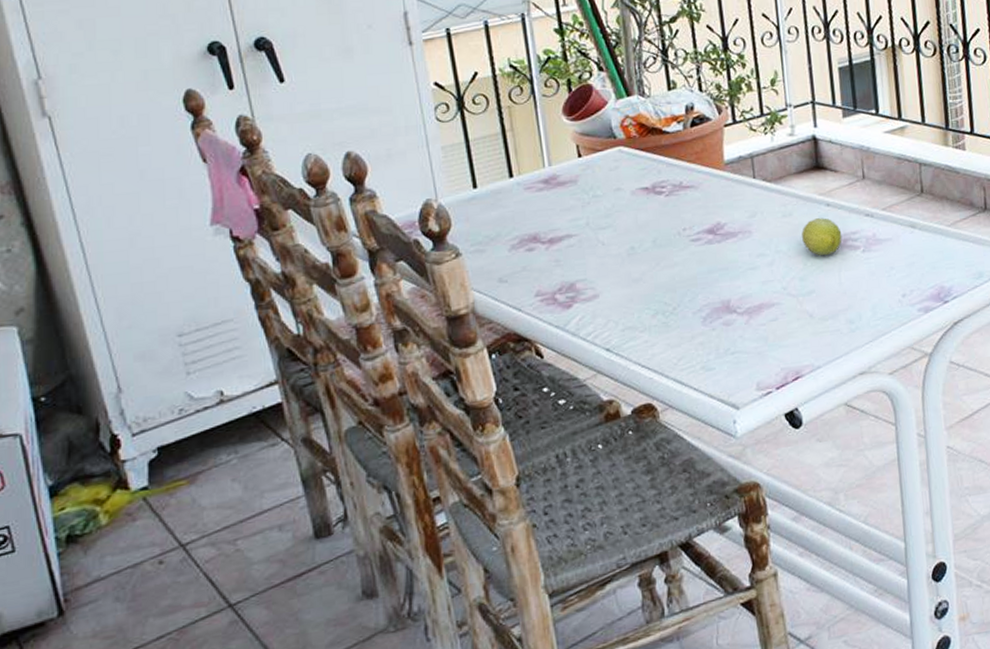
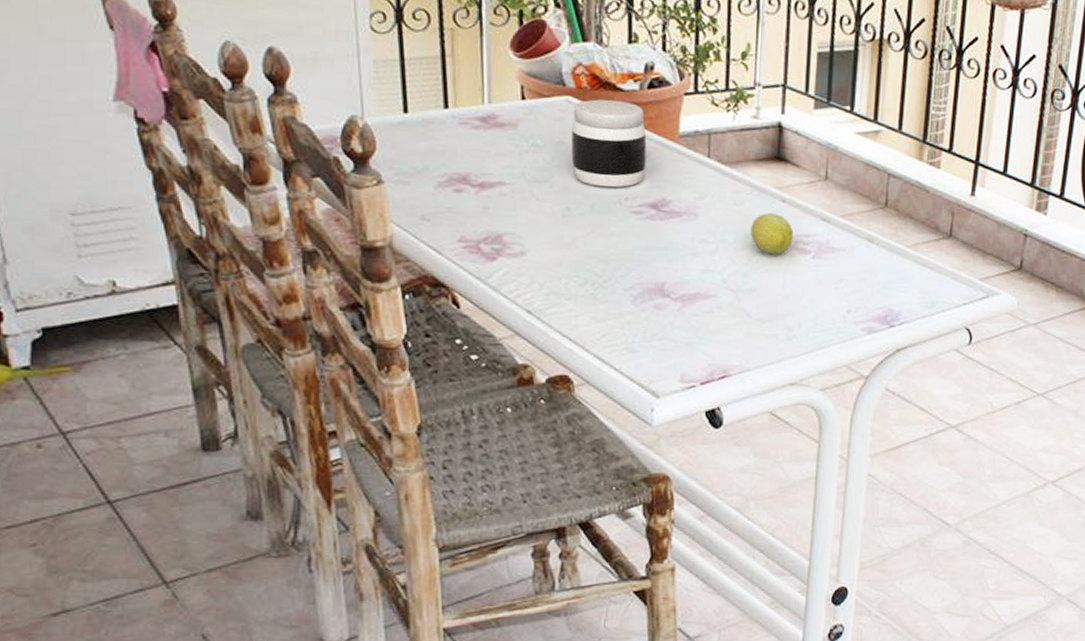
jar: none [626,142,699,223] -> present [571,99,647,188]

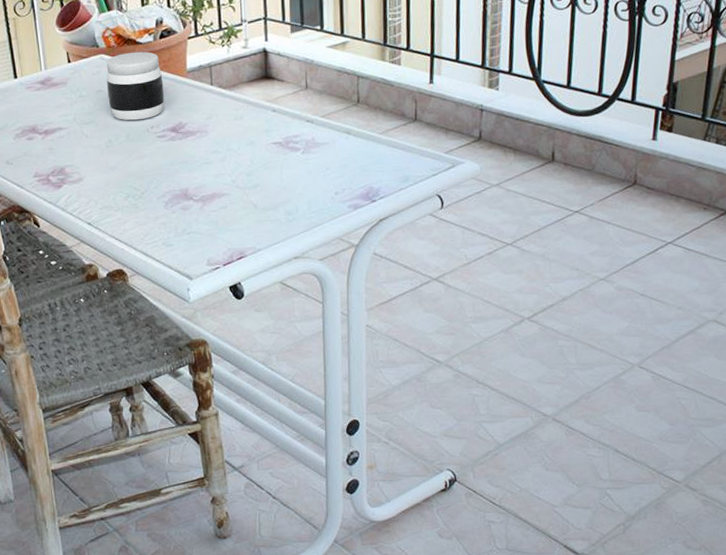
fruit: present [751,213,794,255] -> none [250,122,285,155]

